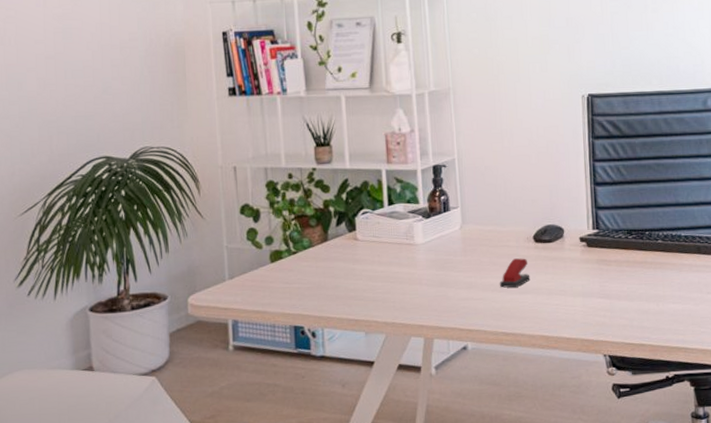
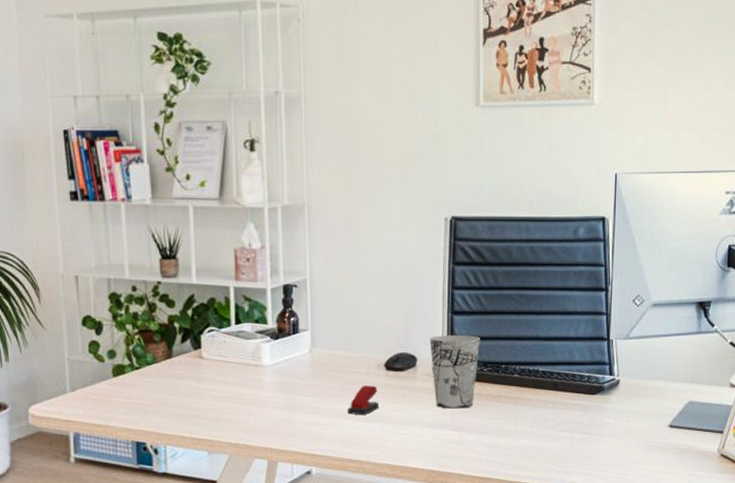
cup: none [575,205,623,277] -> present [430,335,480,409]

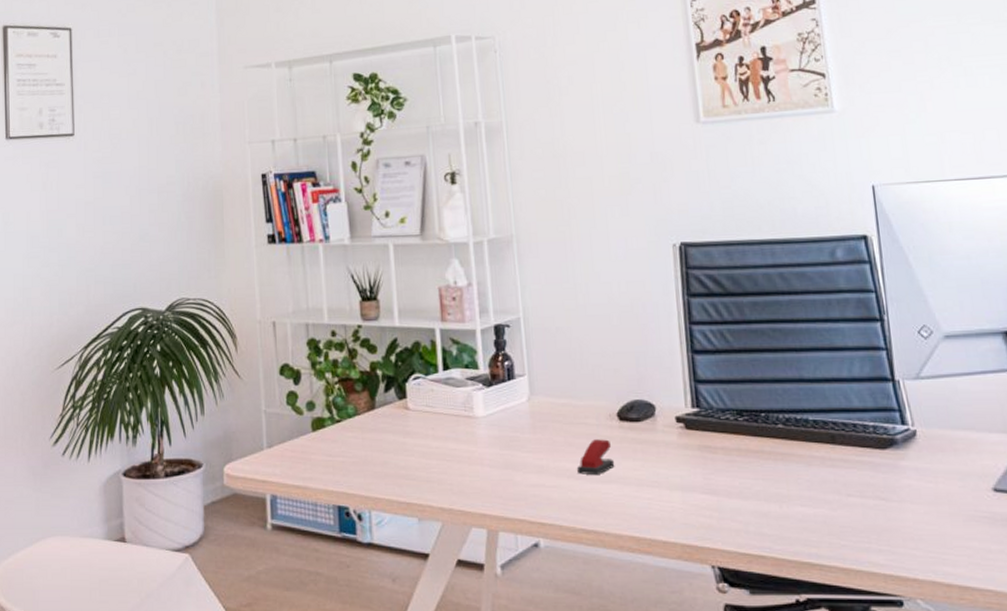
cup: present [430,335,480,409] -> none [668,378,731,467]

